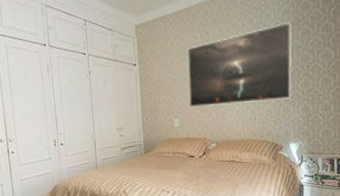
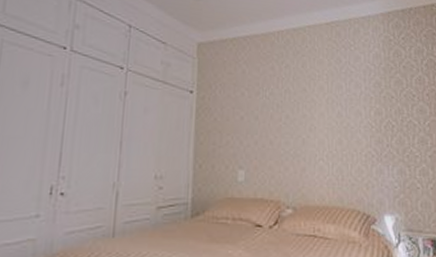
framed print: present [188,22,292,108] -> none [259,67,385,159]

